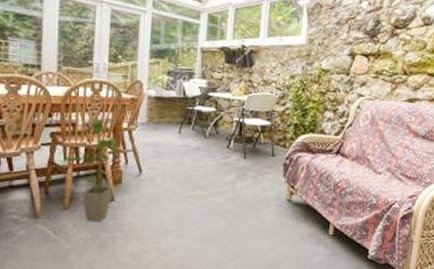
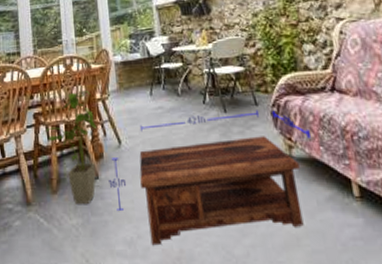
coffee table: none [123,157,310,260] -> present [109,110,310,246]

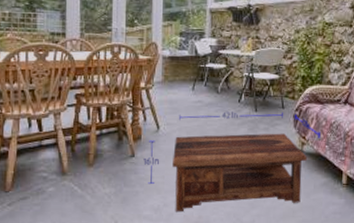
house plant: present [42,91,97,204] -> none [83,79,139,177]

